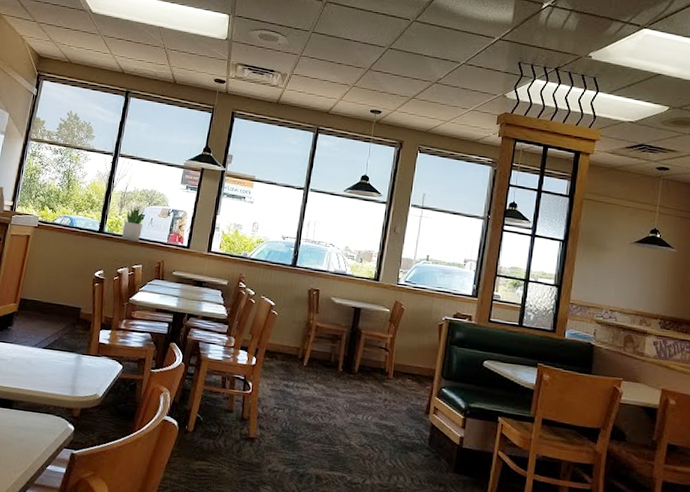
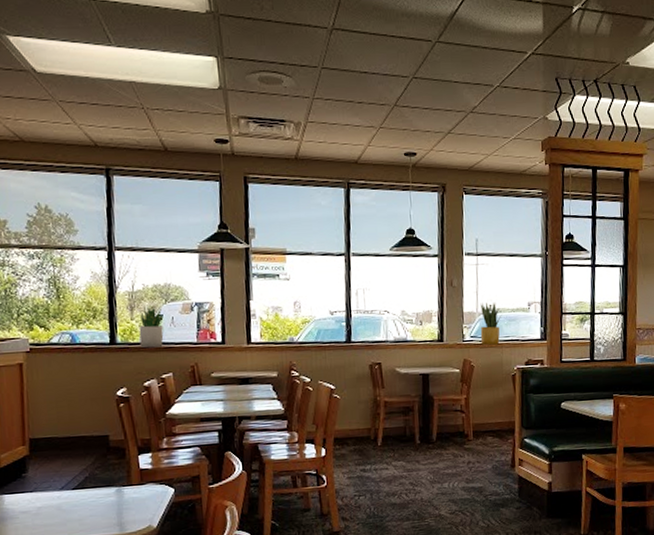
planter: none [414,252,438,293] -> present [479,302,502,346]

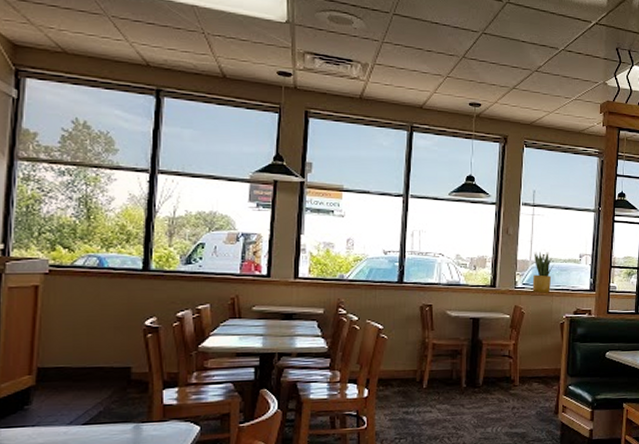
planter: present [139,305,164,349] -> none [177,233,205,277]

